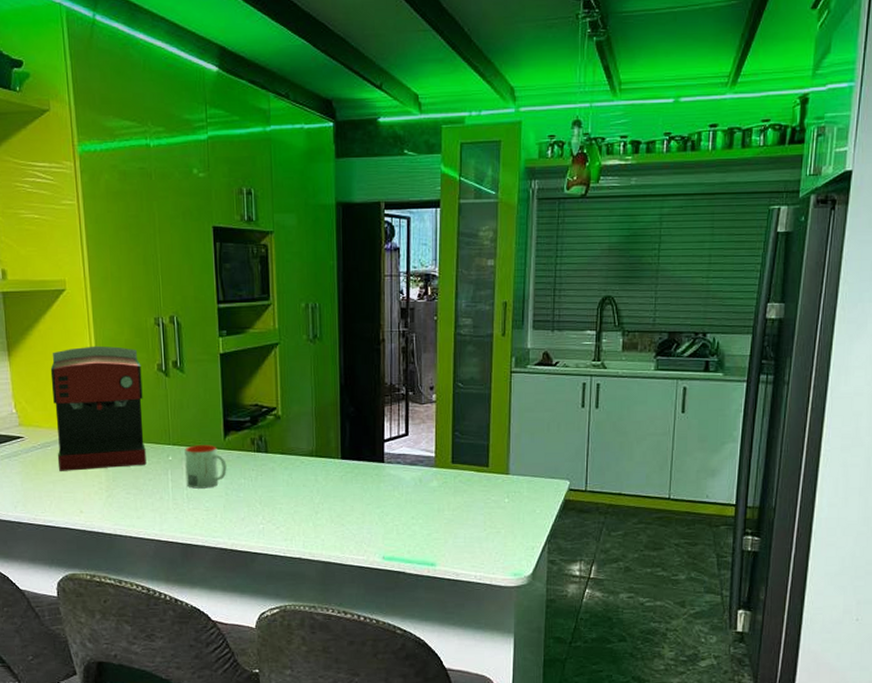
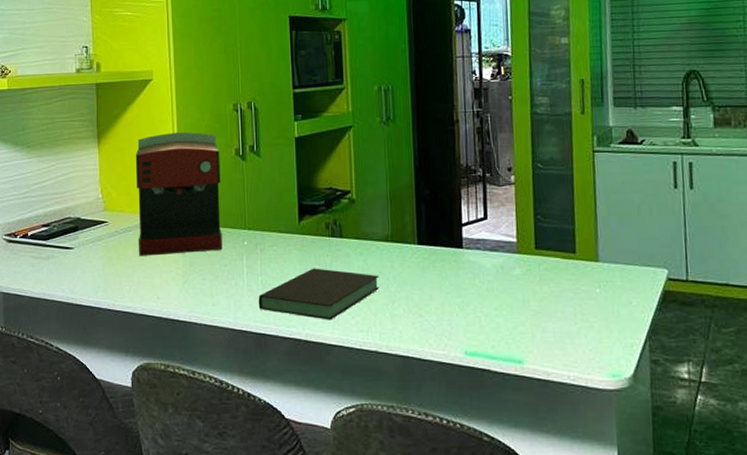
notebook: none [184,482,303,531] -> present [258,268,379,320]
mug: present [185,445,227,489] -> none [260,229,302,275]

